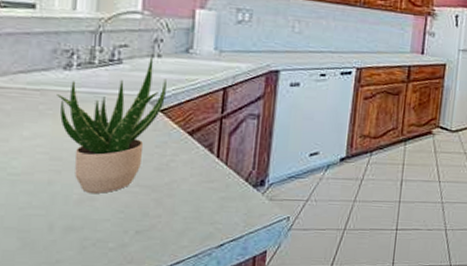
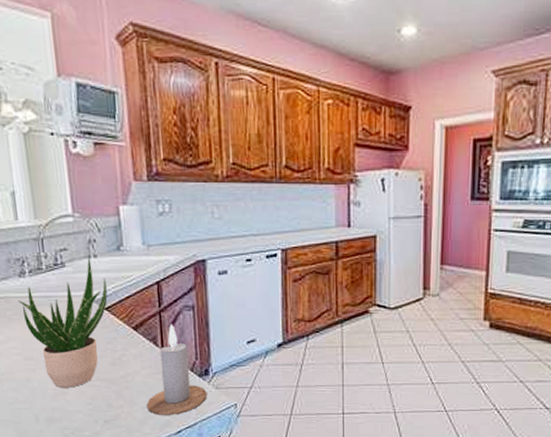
candle: none [188,131,260,227] -> present [146,324,207,415]

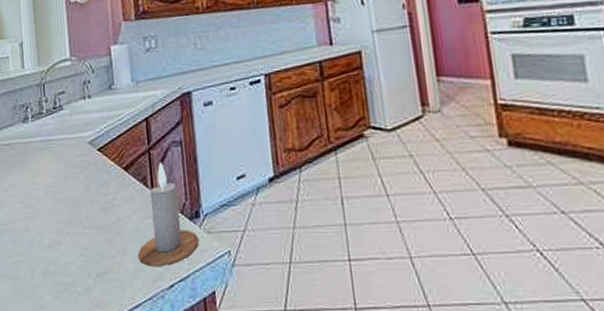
potted plant: present [18,258,108,388] -> none [21,99,100,237]

